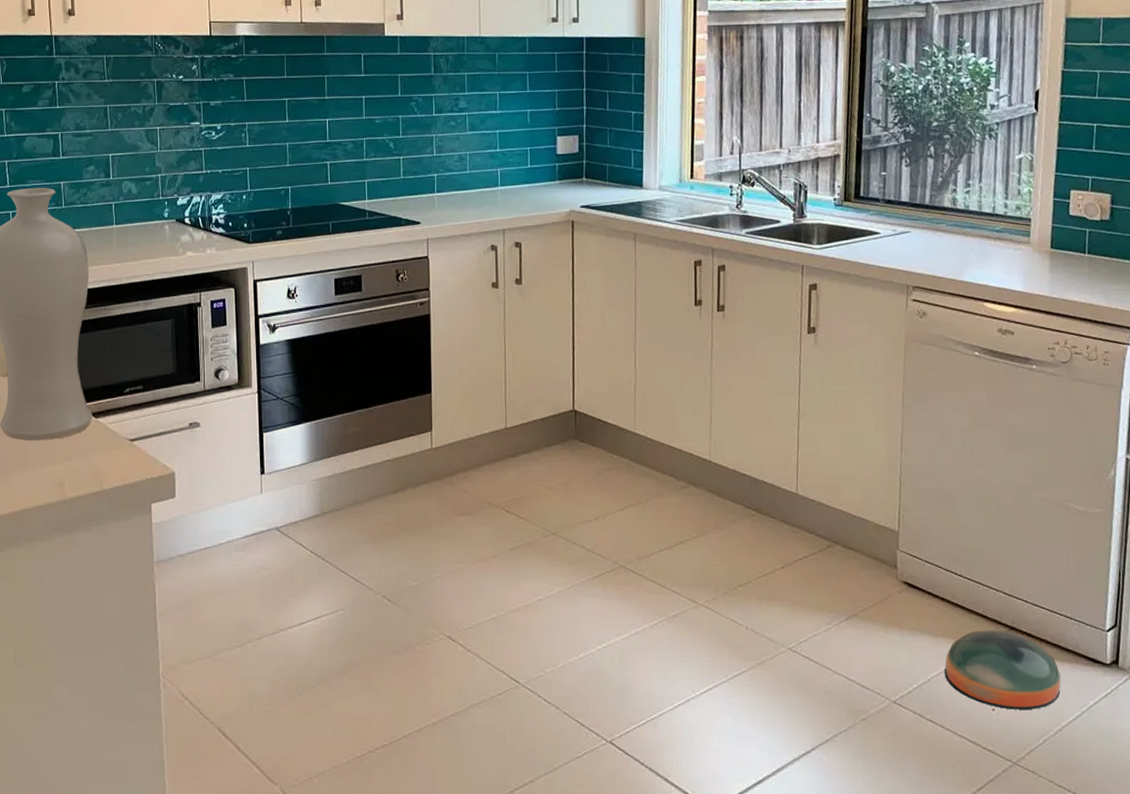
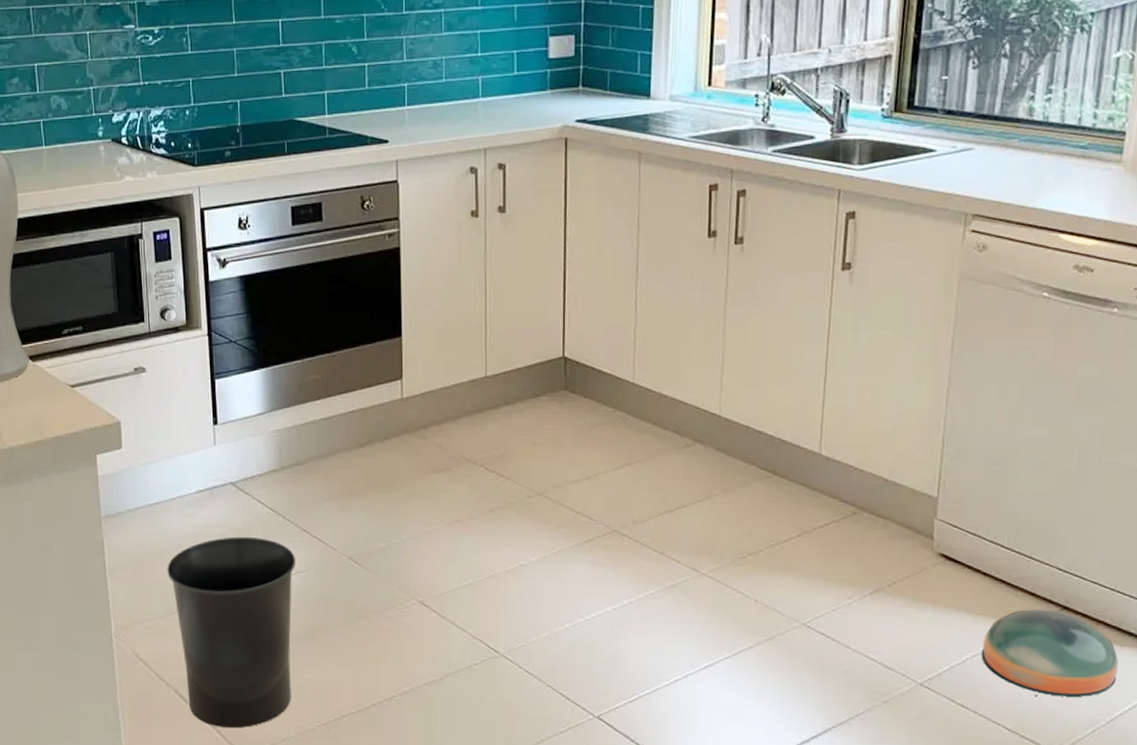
waste bin: none [214,578,333,764] -> present [167,536,295,729]

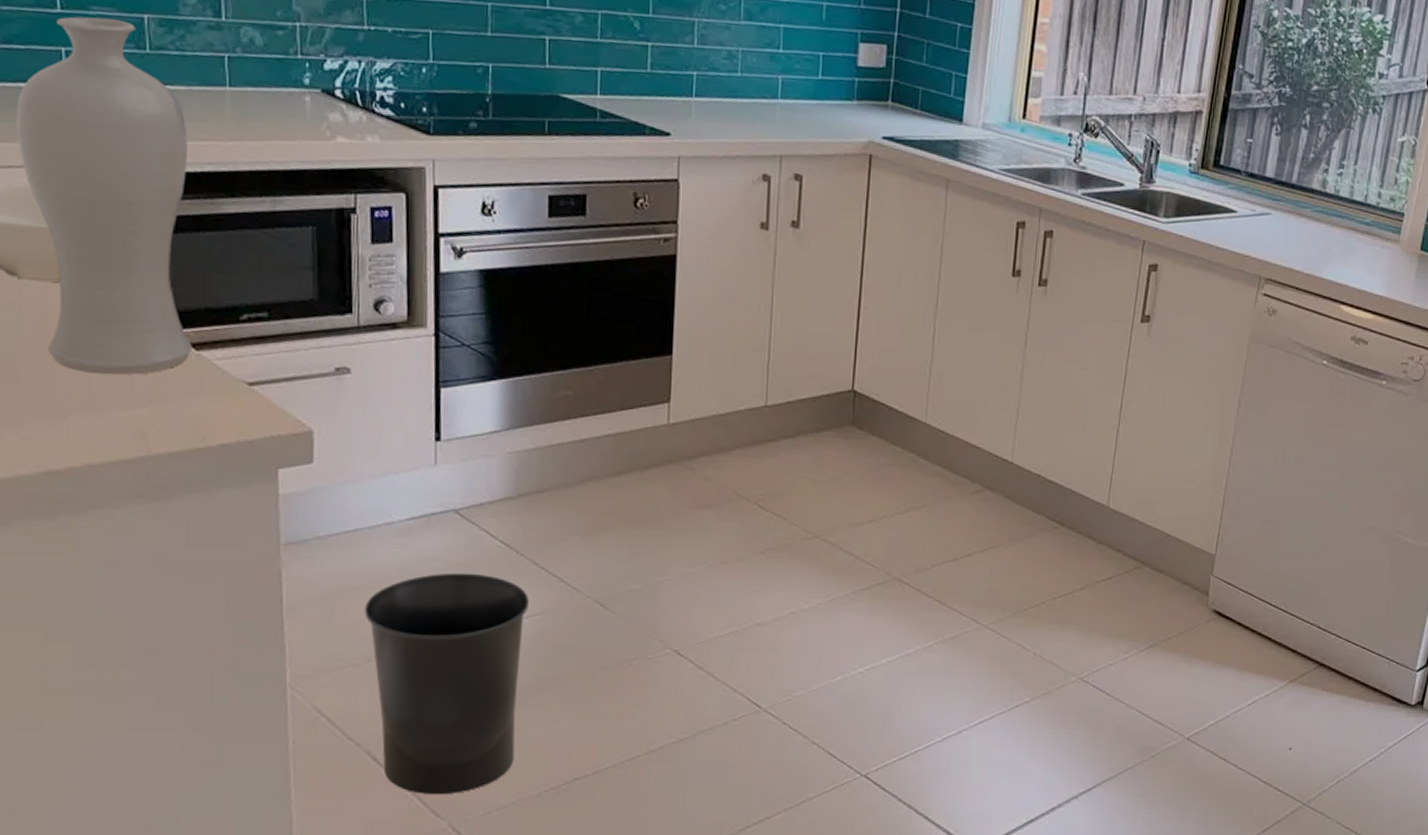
pet bowl: present [981,609,1118,697] -> none [1244,665,1364,749]

